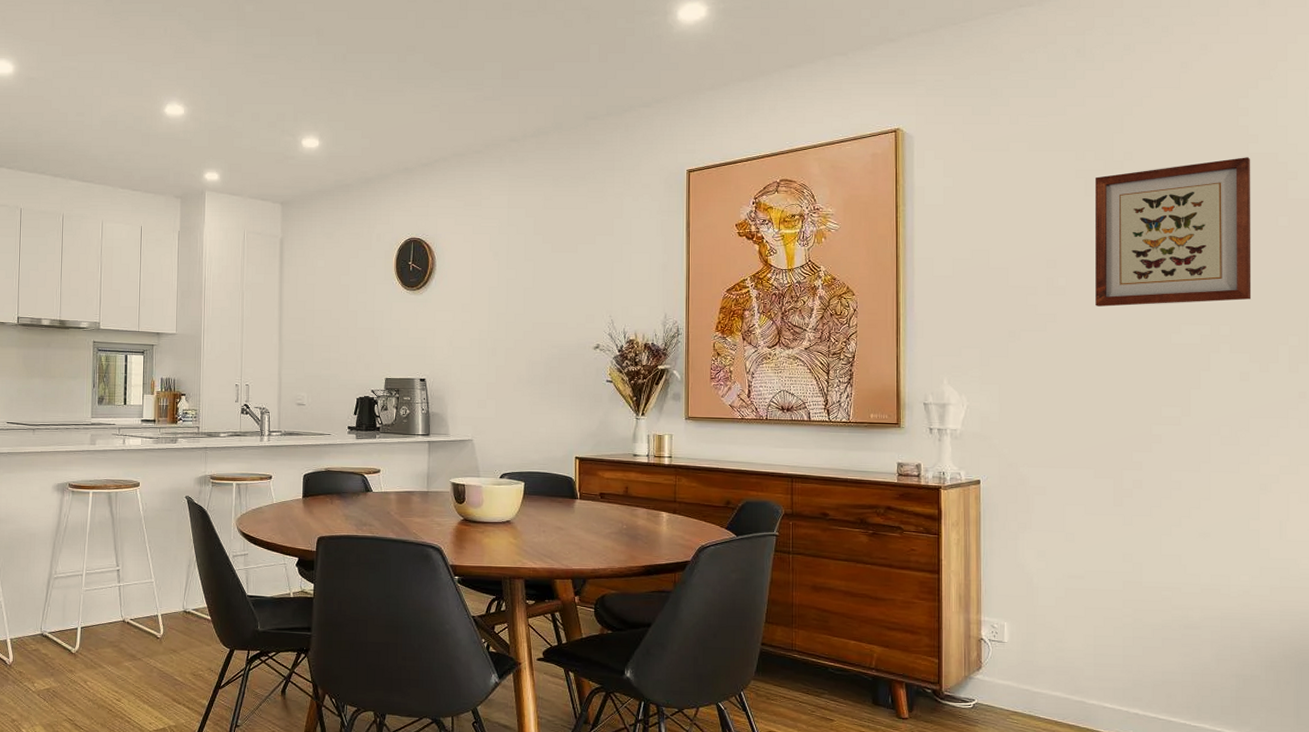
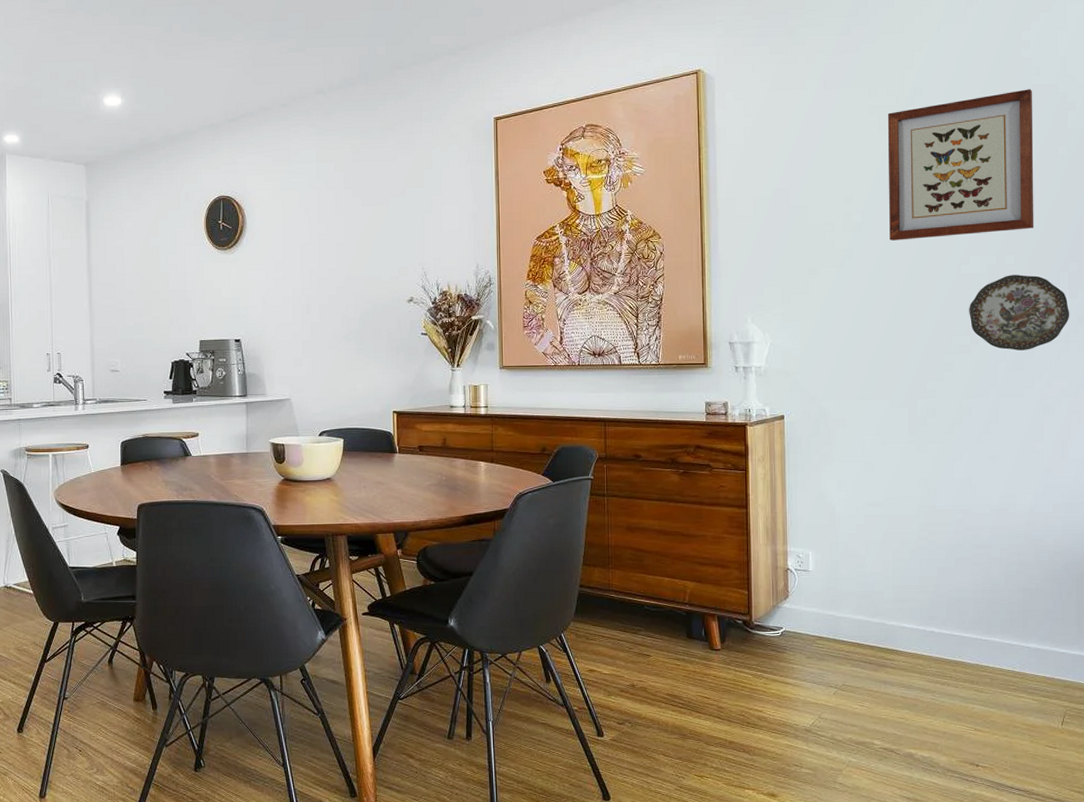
decorative plate: none [1180,346,1290,425] -> present [969,275,1070,351]

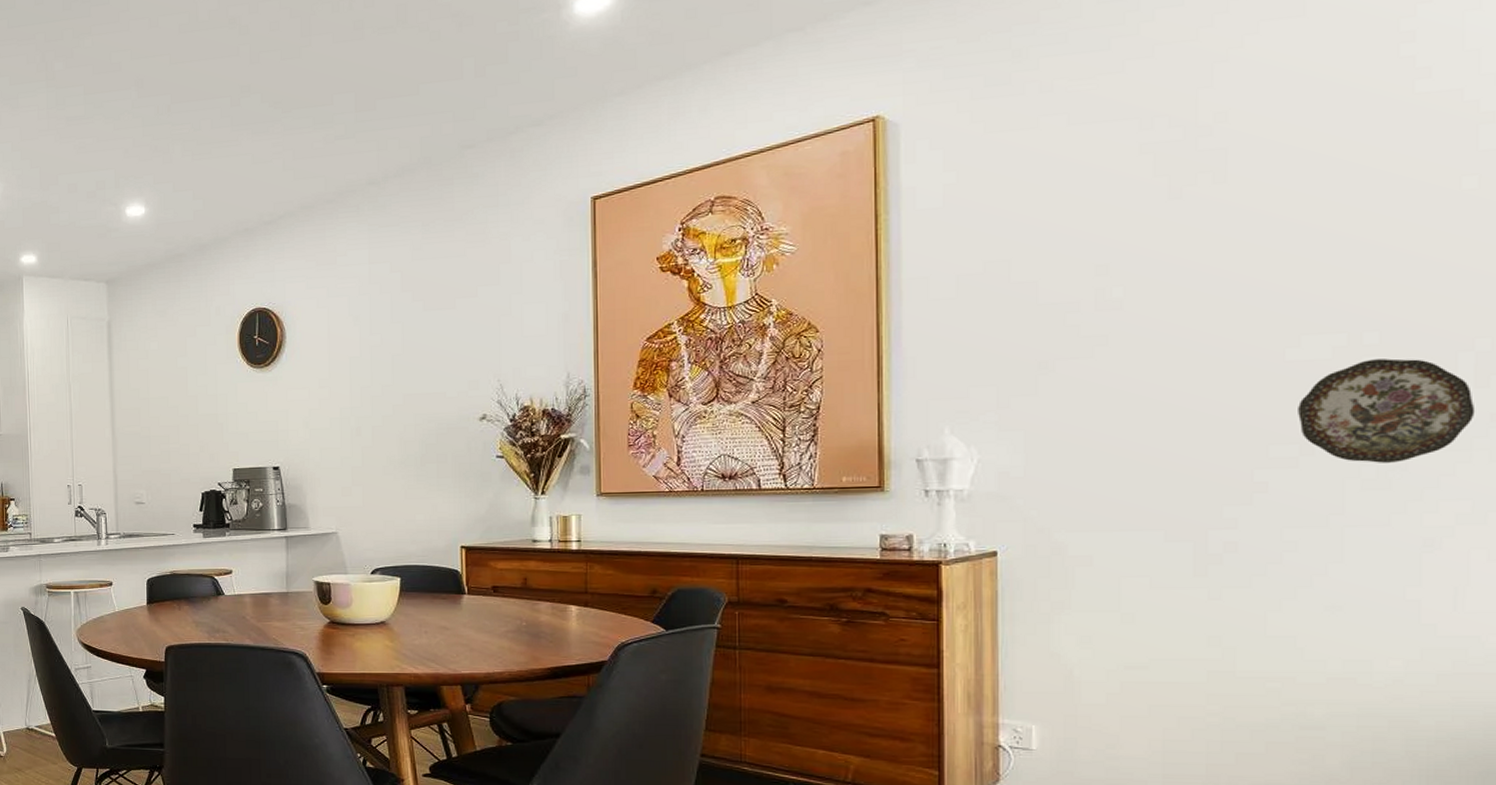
wall art: present [887,89,1034,241] -> none [1168,99,1419,321]

